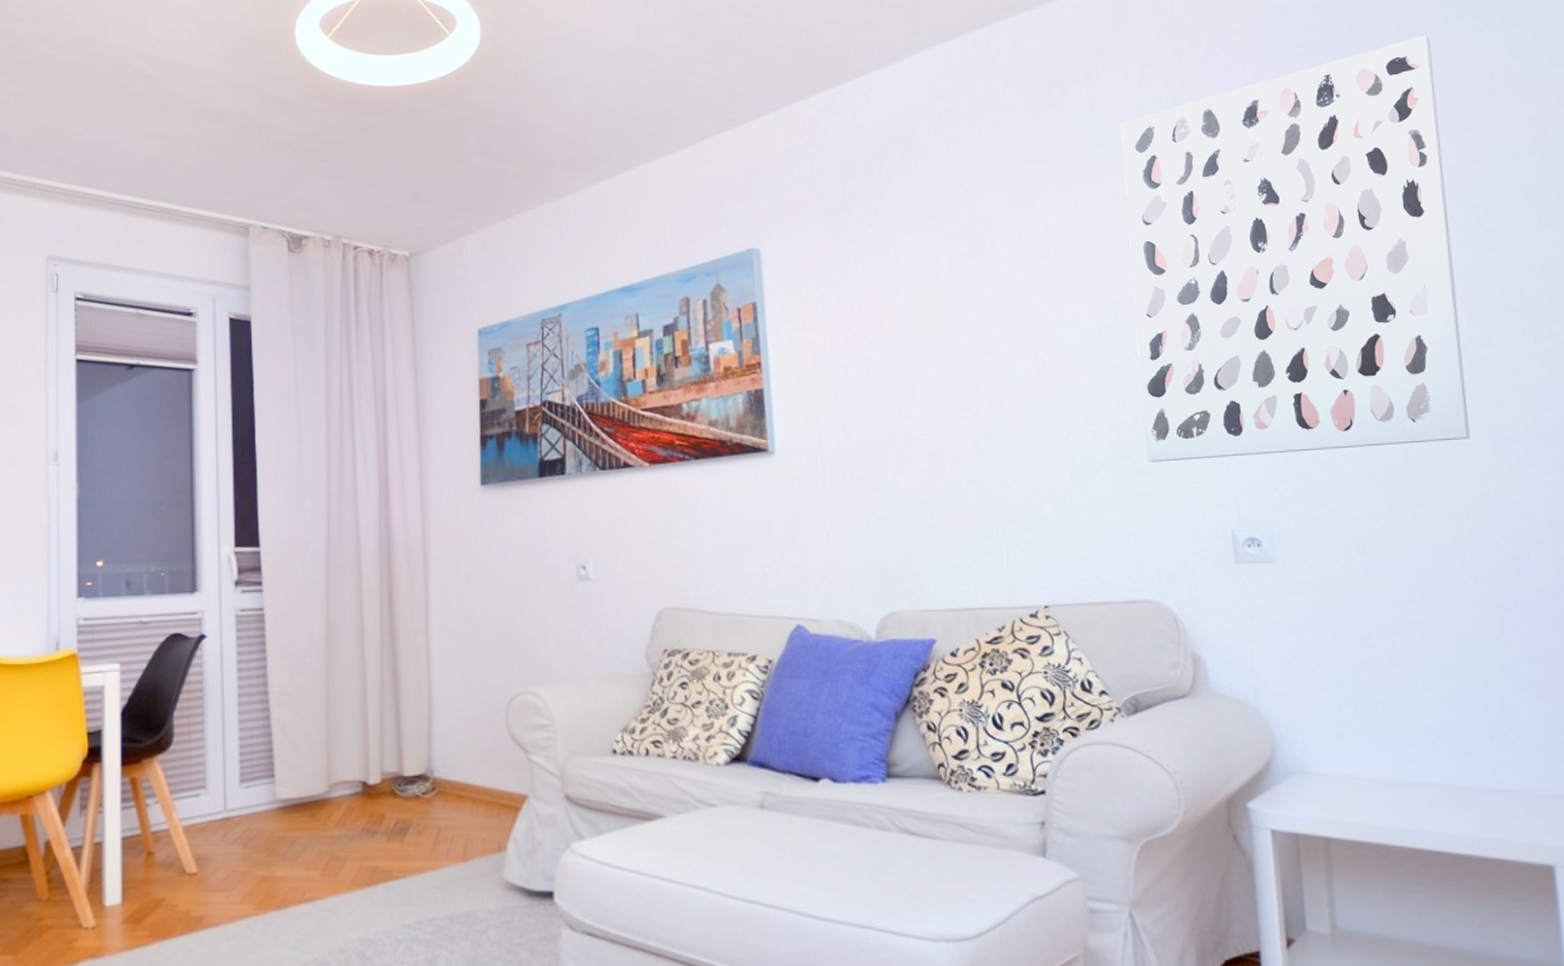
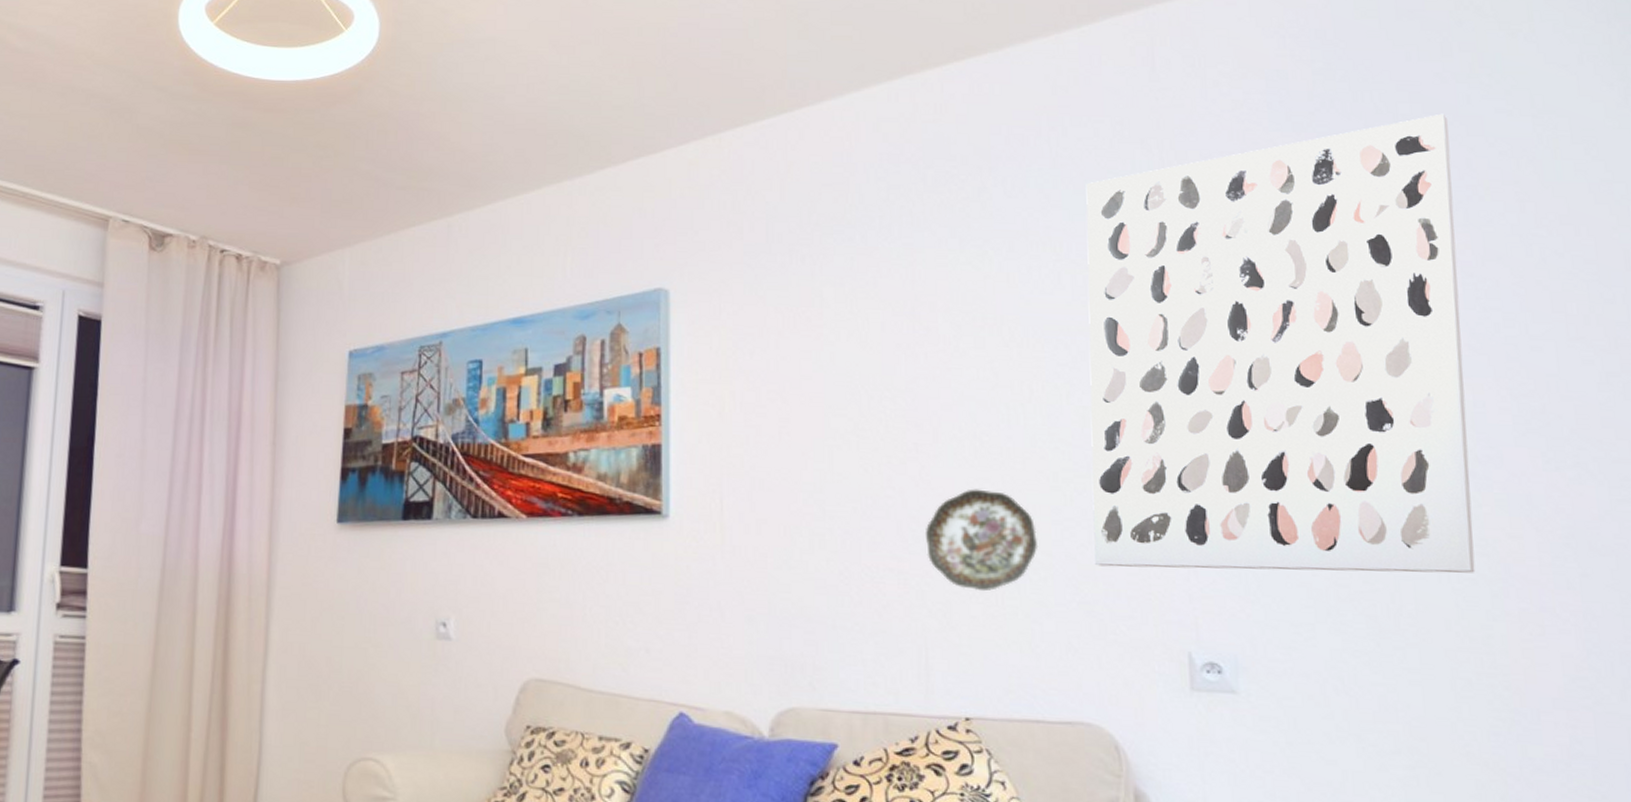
decorative plate: none [999,404,1098,494] -> present [925,489,1039,592]

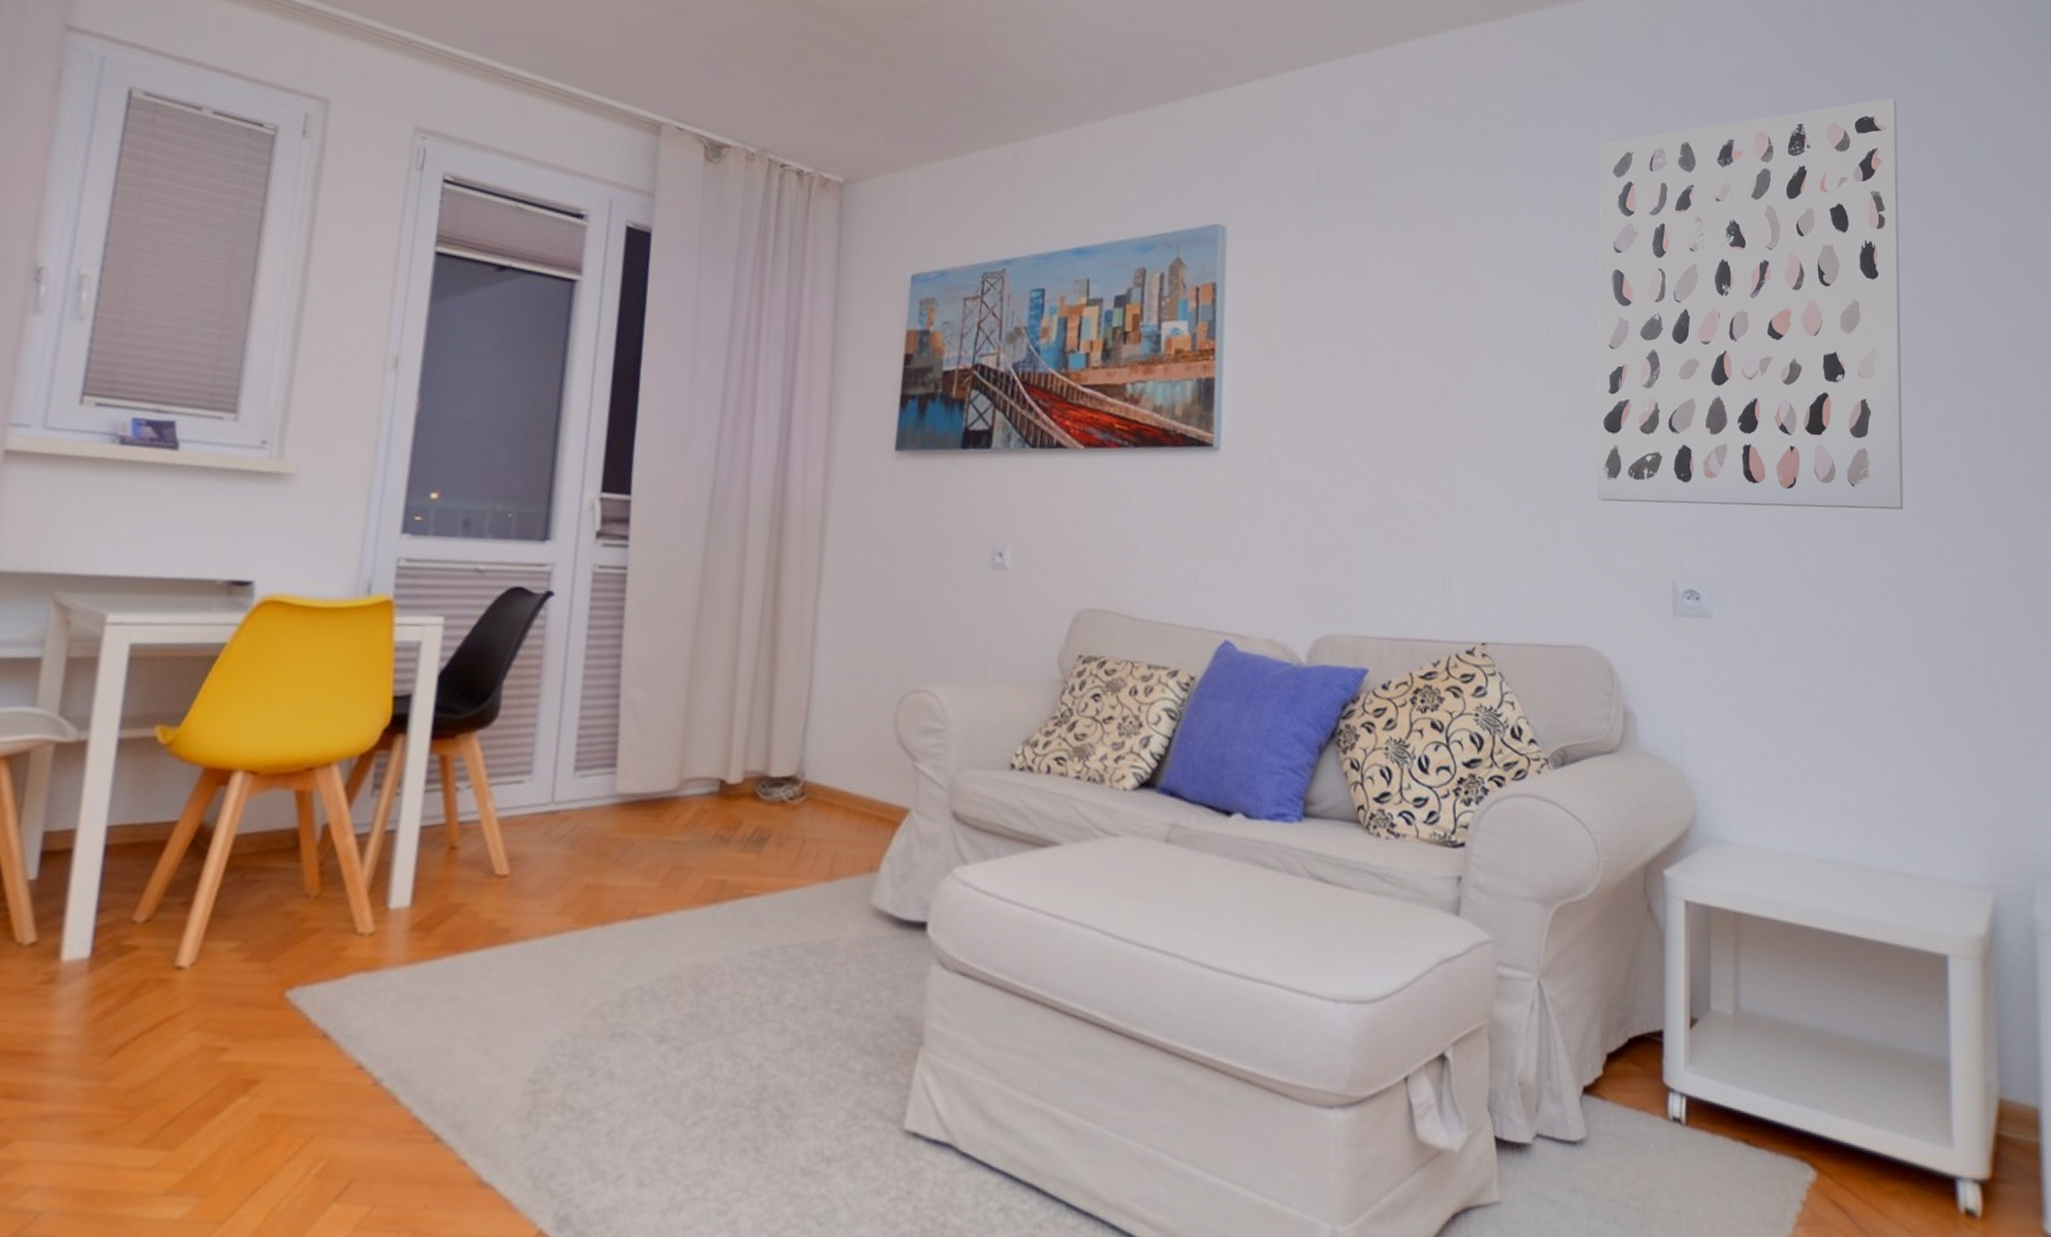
decorative plate: present [925,489,1039,592] -> none [1451,427,1550,524]

